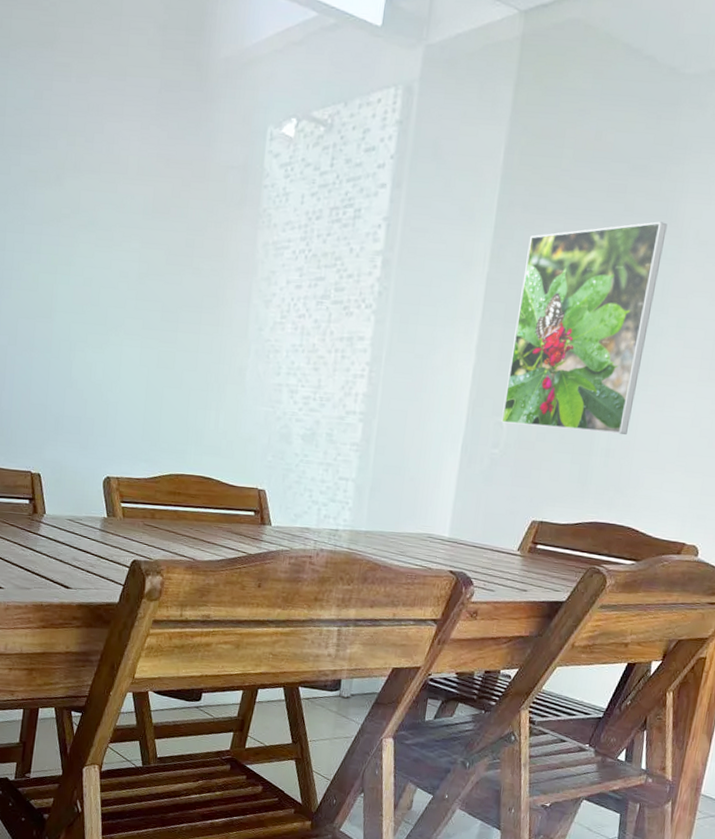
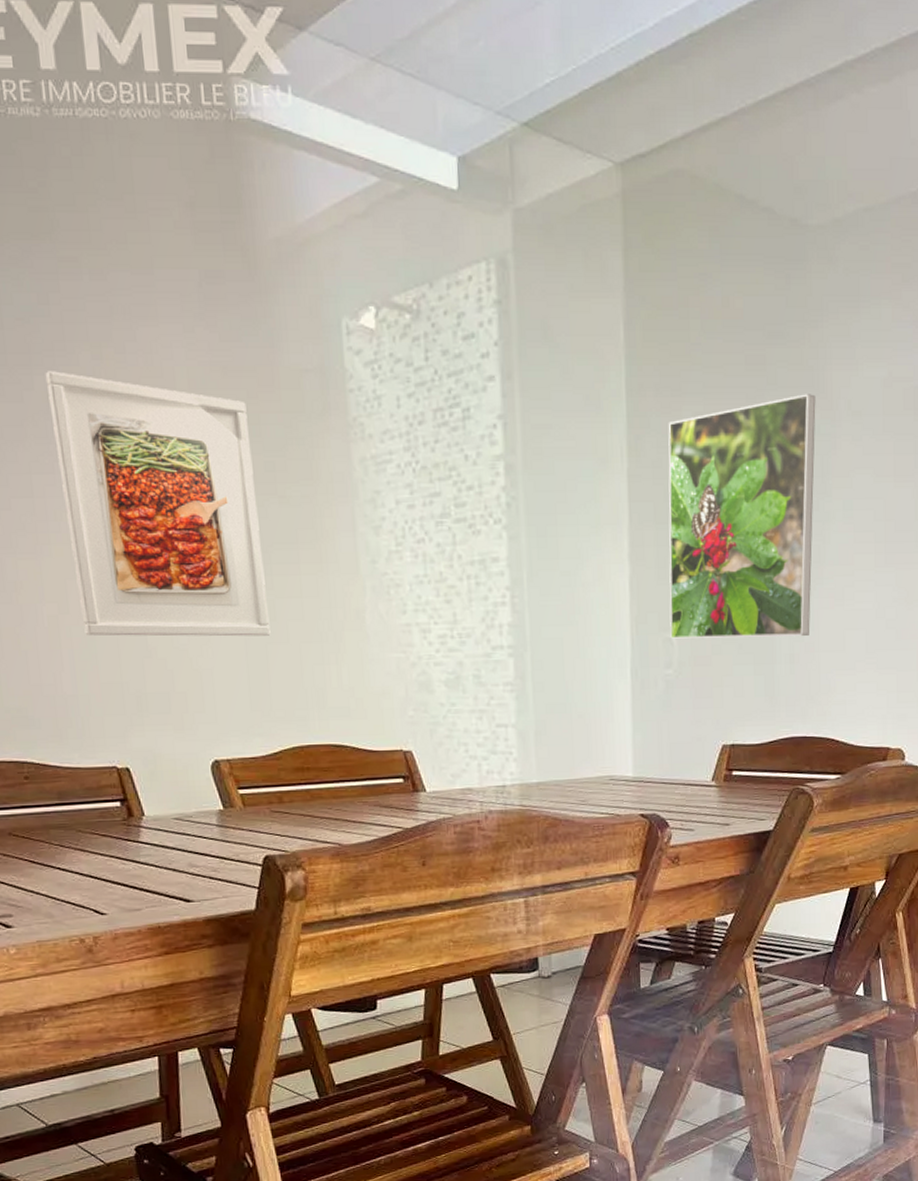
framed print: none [25,152,180,381] -> present [45,371,271,637]

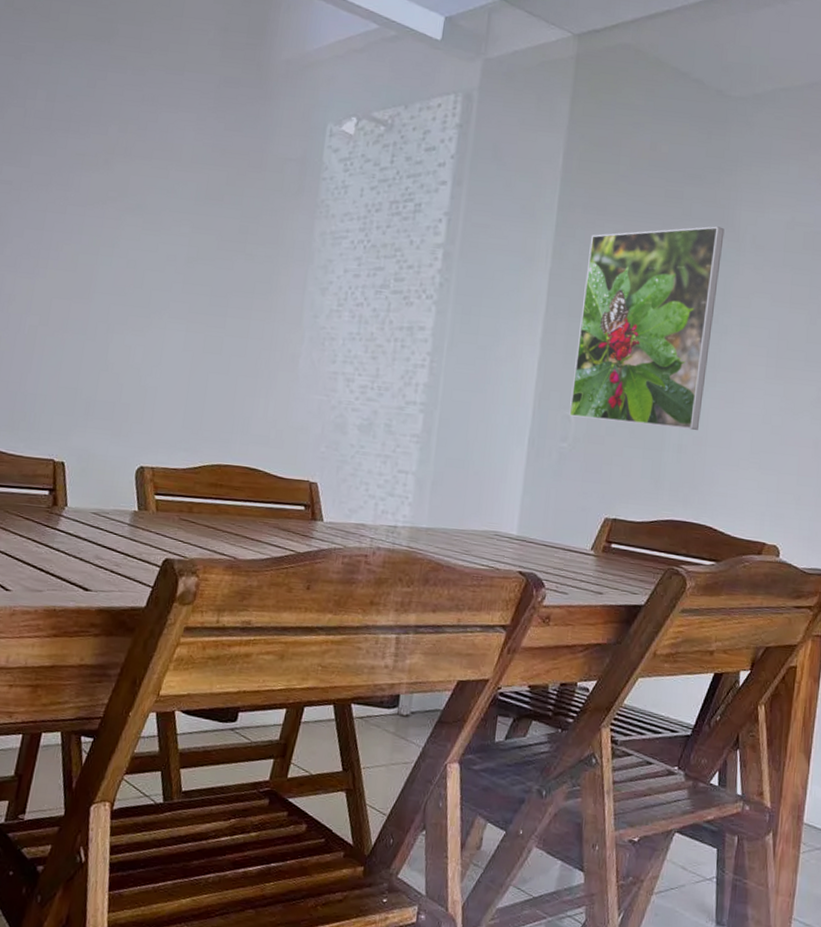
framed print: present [45,371,271,637] -> none [56,136,235,366]

